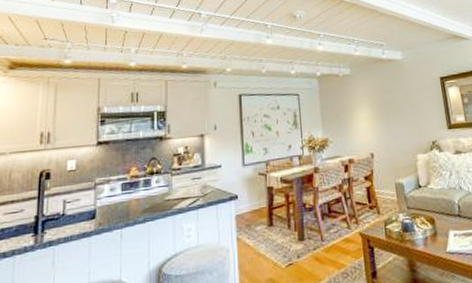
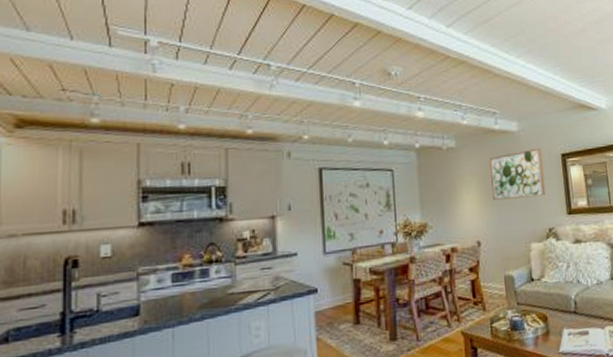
wall art: none [379,72,428,118] -> present [490,147,546,200]

